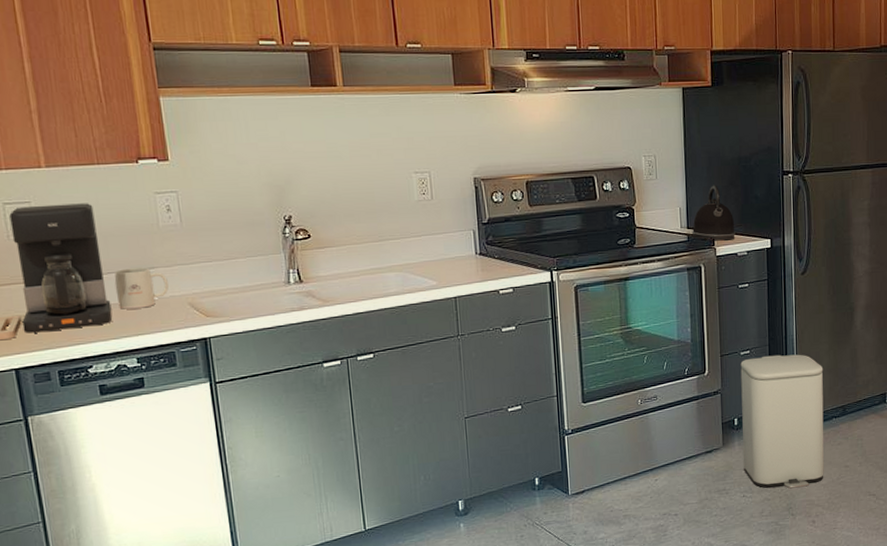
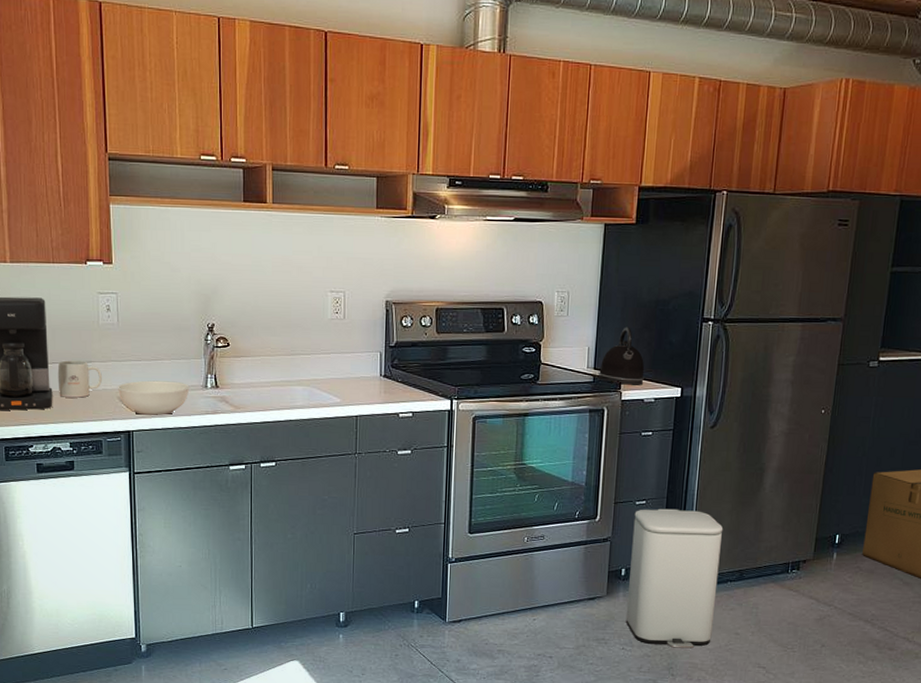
bowl: none [186,280,271,320] -> present [117,380,190,416]

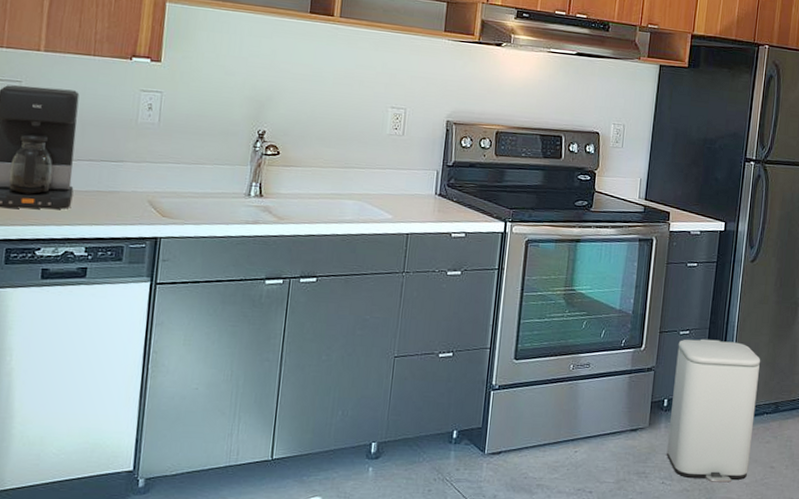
mug: present [57,360,102,398] -> none [80,158,133,199]
bowl: present [117,380,190,416] -> none [148,184,231,223]
kettle: present [598,326,644,385] -> none [648,161,692,218]

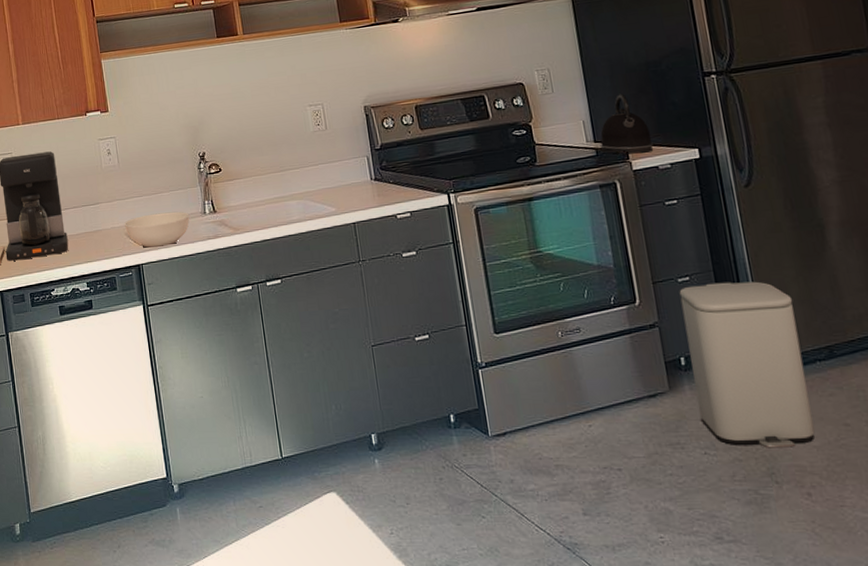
bowl: none [148,184,231,223] -> present [123,211,190,248]
kettle: none [648,161,692,218] -> present [599,93,653,155]

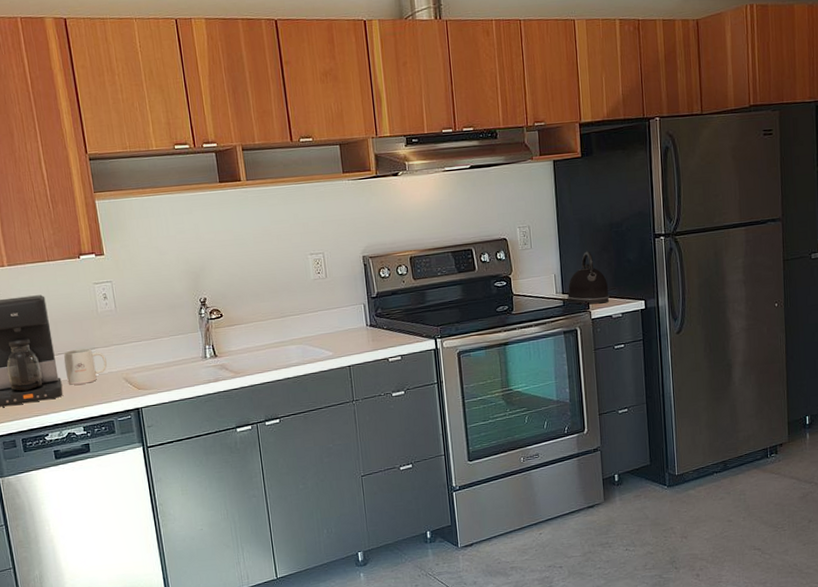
mug: none [69,203,110,240] -> present [63,348,107,385]
bowl: present [123,211,190,248] -> none [122,356,191,392]
pedal bin: present [679,281,815,448] -> none [619,411,707,543]

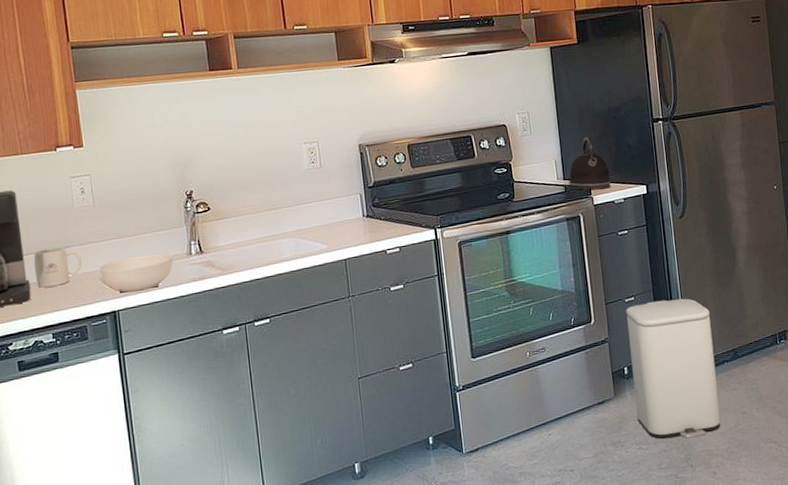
bowl: none [122,356,191,392] -> present [98,253,174,293]
pedal bin: none [619,411,707,543] -> present [626,298,721,439]

